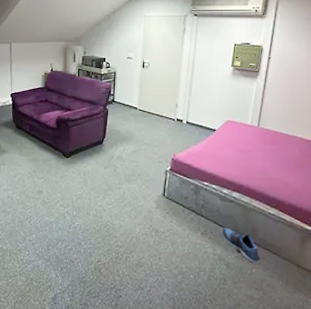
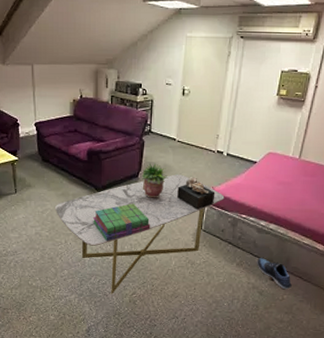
coffee table: none [25,141,186,261] -> present [54,174,225,294]
stack of books: none [61,169,115,206] -> present [93,203,151,241]
potted plant: none [105,130,131,164] -> present [141,163,168,198]
decorative box: none [140,143,177,176] -> present [177,176,215,210]

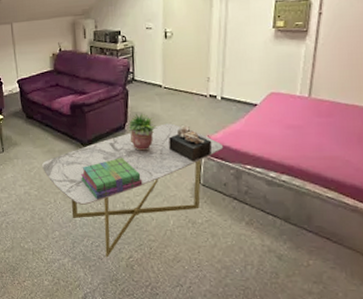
shoe: present [257,258,292,290] -> none [270,215,318,254]

